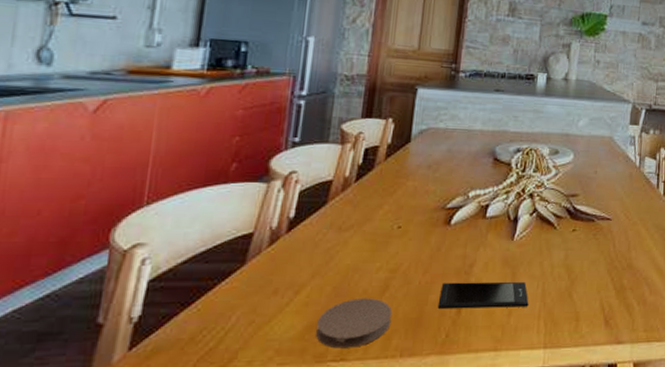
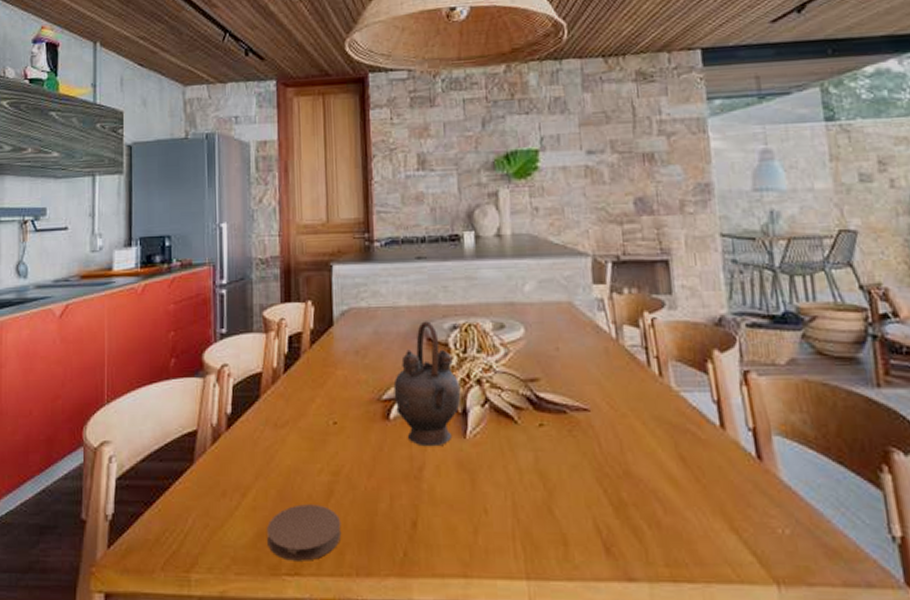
smartphone: present [437,281,529,310] -> none [389,489,498,523]
teapot: none [457,144,516,247] -> present [393,321,461,447]

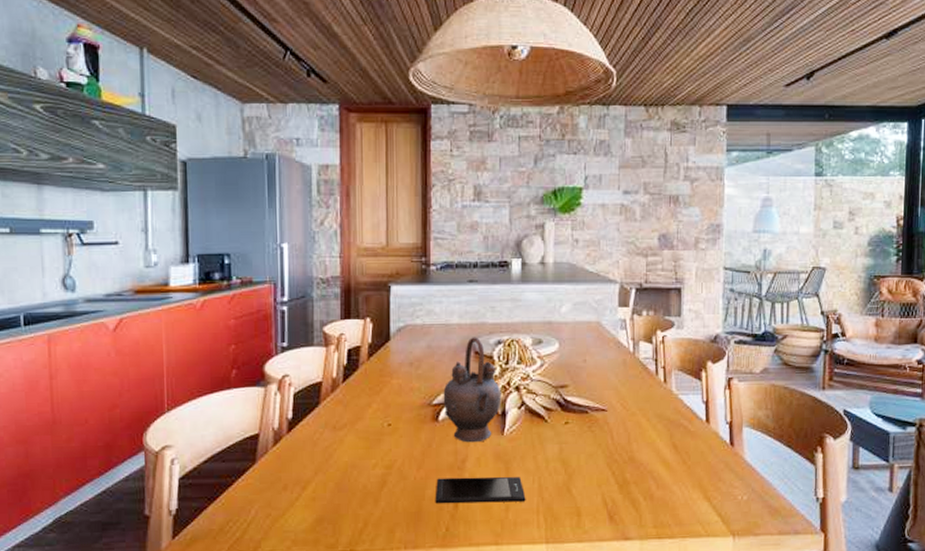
coaster: present [267,504,342,561] -> none [325,493,393,540]
smartphone: none [389,489,498,523] -> present [435,476,526,504]

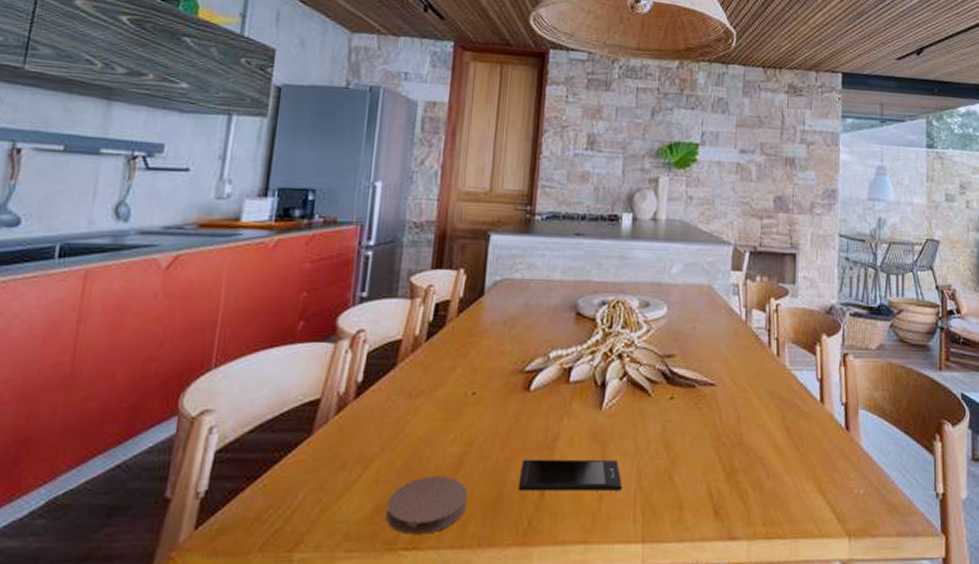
coaster: none [325,493,393,540] -> present [386,476,468,535]
teapot: present [443,337,502,443] -> none [537,296,603,418]

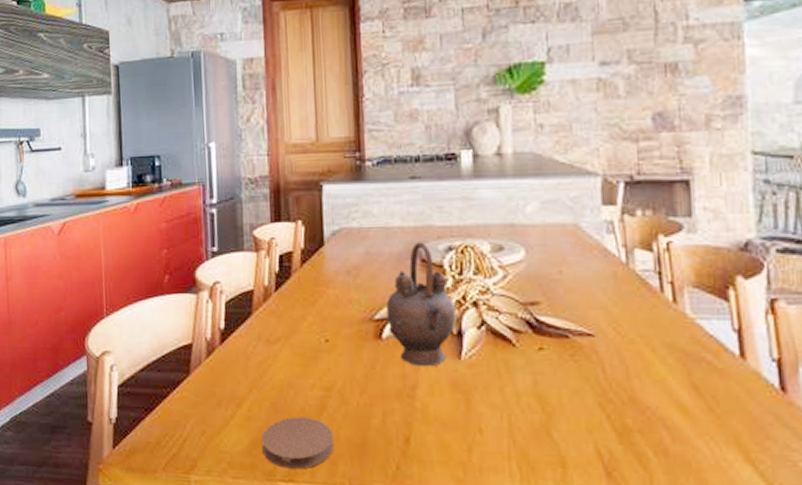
smartphone: present [518,459,622,492] -> none [381,406,493,443]
teapot: none [537,296,603,418] -> present [386,242,456,367]

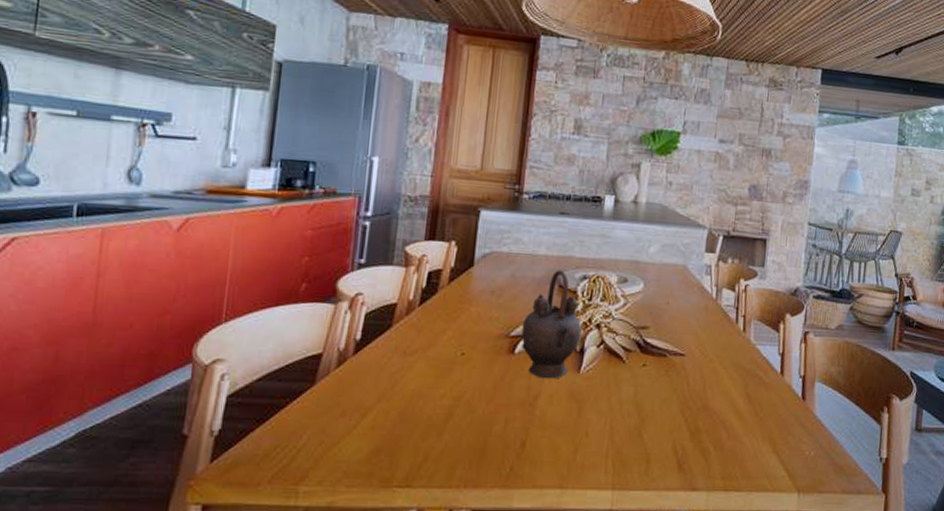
coaster: present [262,416,335,470] -> none [382,425,457,475]

